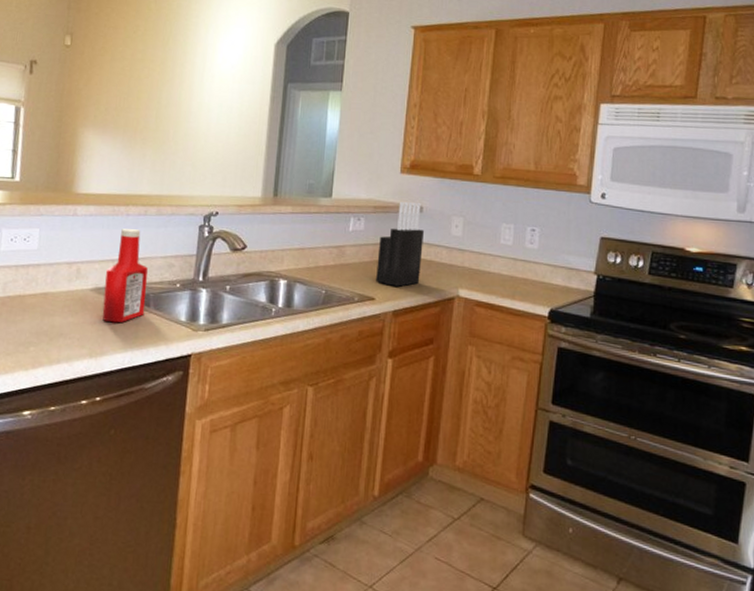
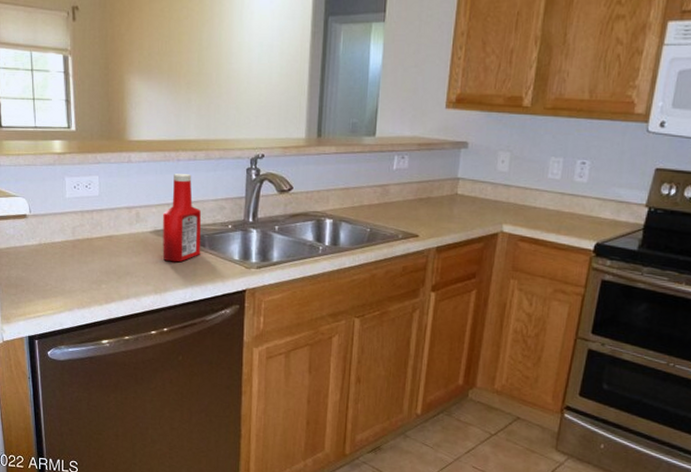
knife block: present [376,201,425,287] -> none [420,137,470,223]

